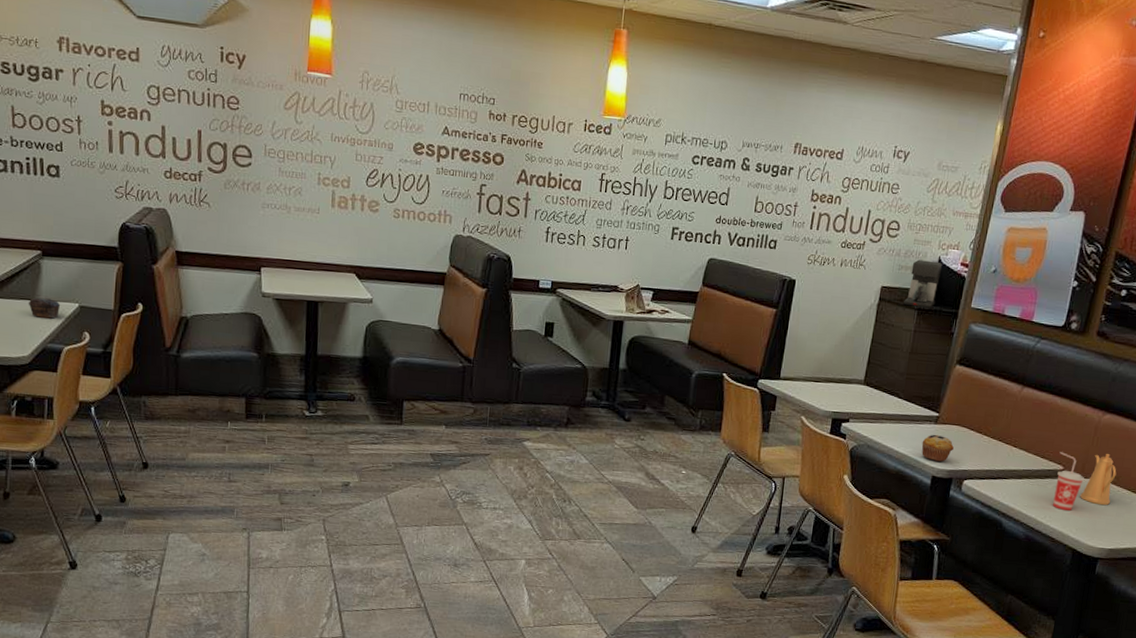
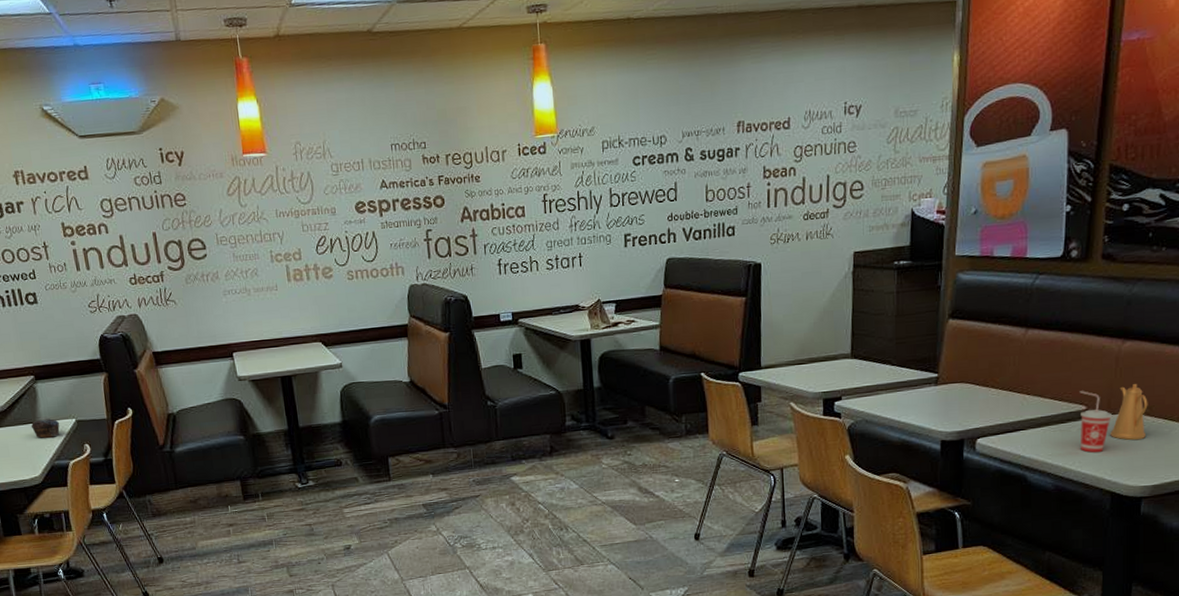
coffee maker: present [904,259,943,309] -> none [881,214,917,267]
muffin: present [921,434,954,462] -> none [924,396,960,425]

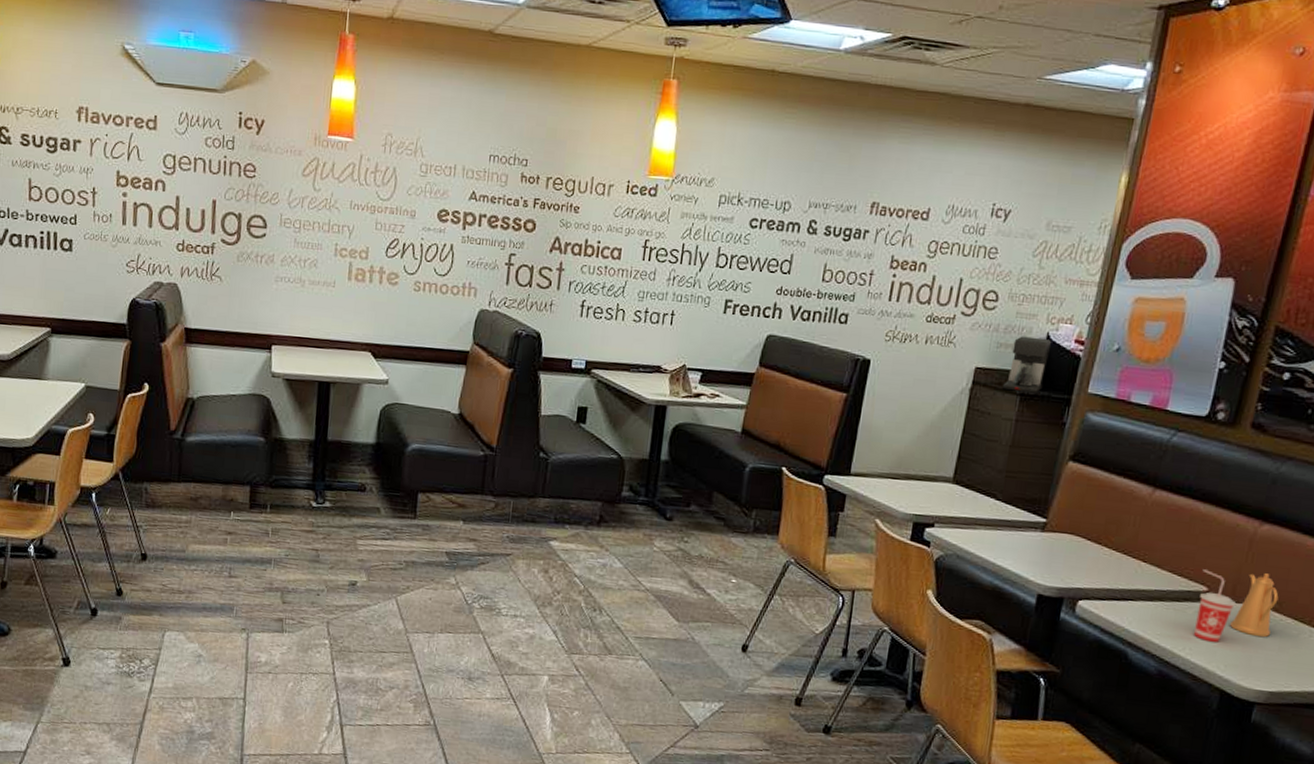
muffin: present [31,419,60,438] -> none [35,376,66,399]
coffee maker: none [881,214,917,267] -> present [1003,336,1052,395]

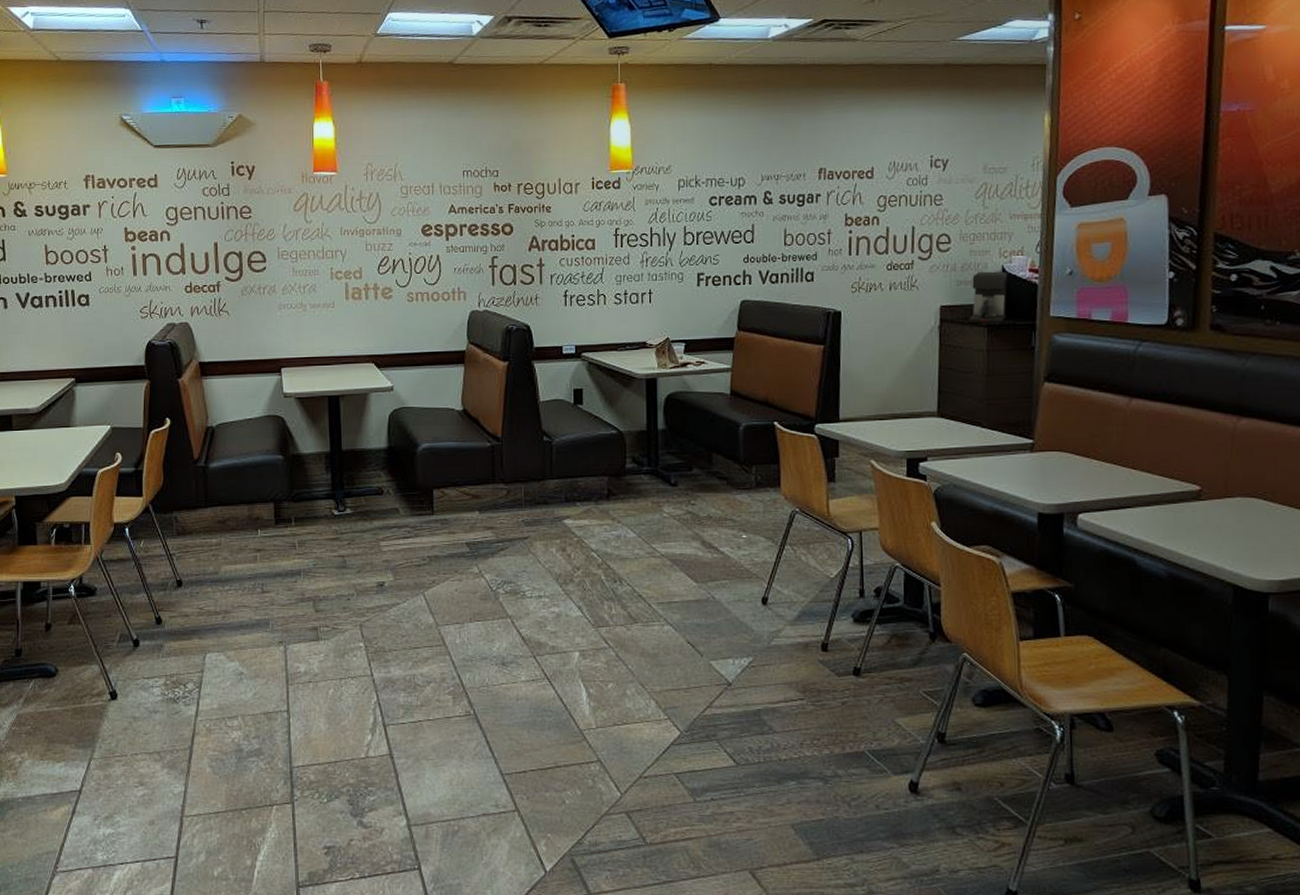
beverage cup: present [1194,569,1237,642] -> none [1192,469,1231,538]
coffee pot: present [1230,572,1279,638] -> none [1229,464,1270,528]

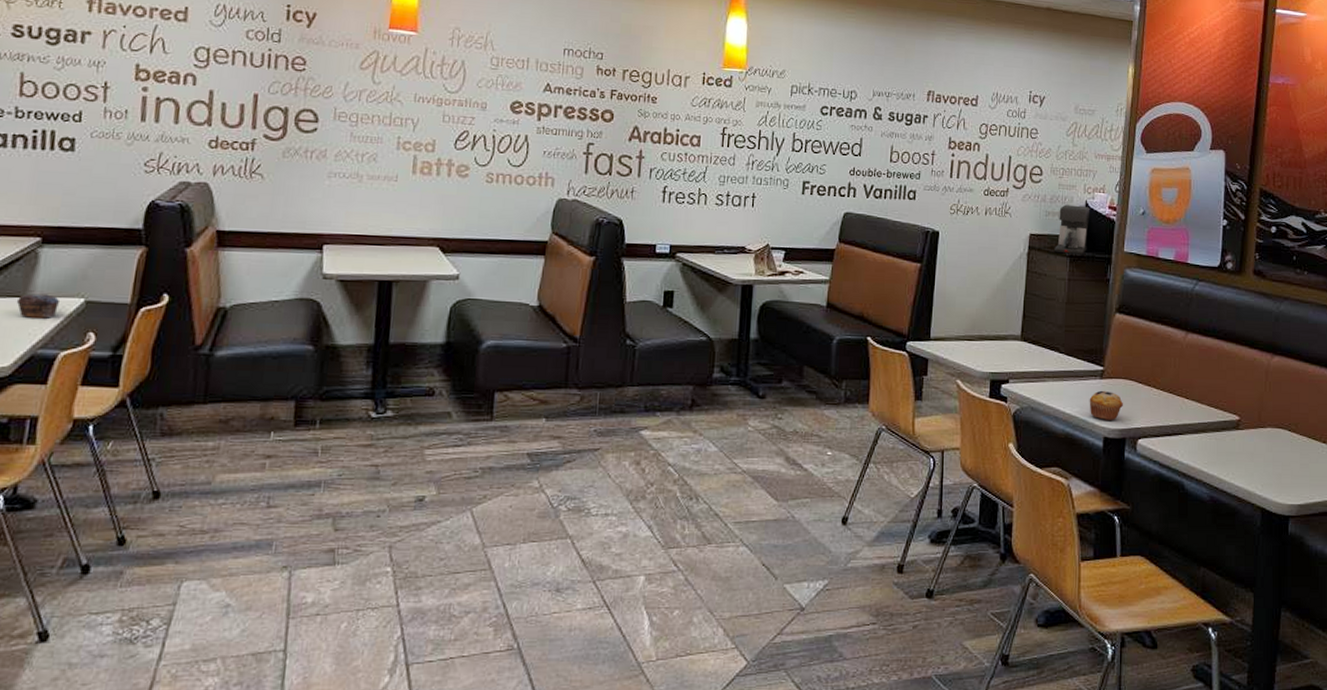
muffin: none [64,424,93,443] -> present [16,293,59,319]
muffin: none [1018,464,1058,495] -> present [1089,390,1123,420]

